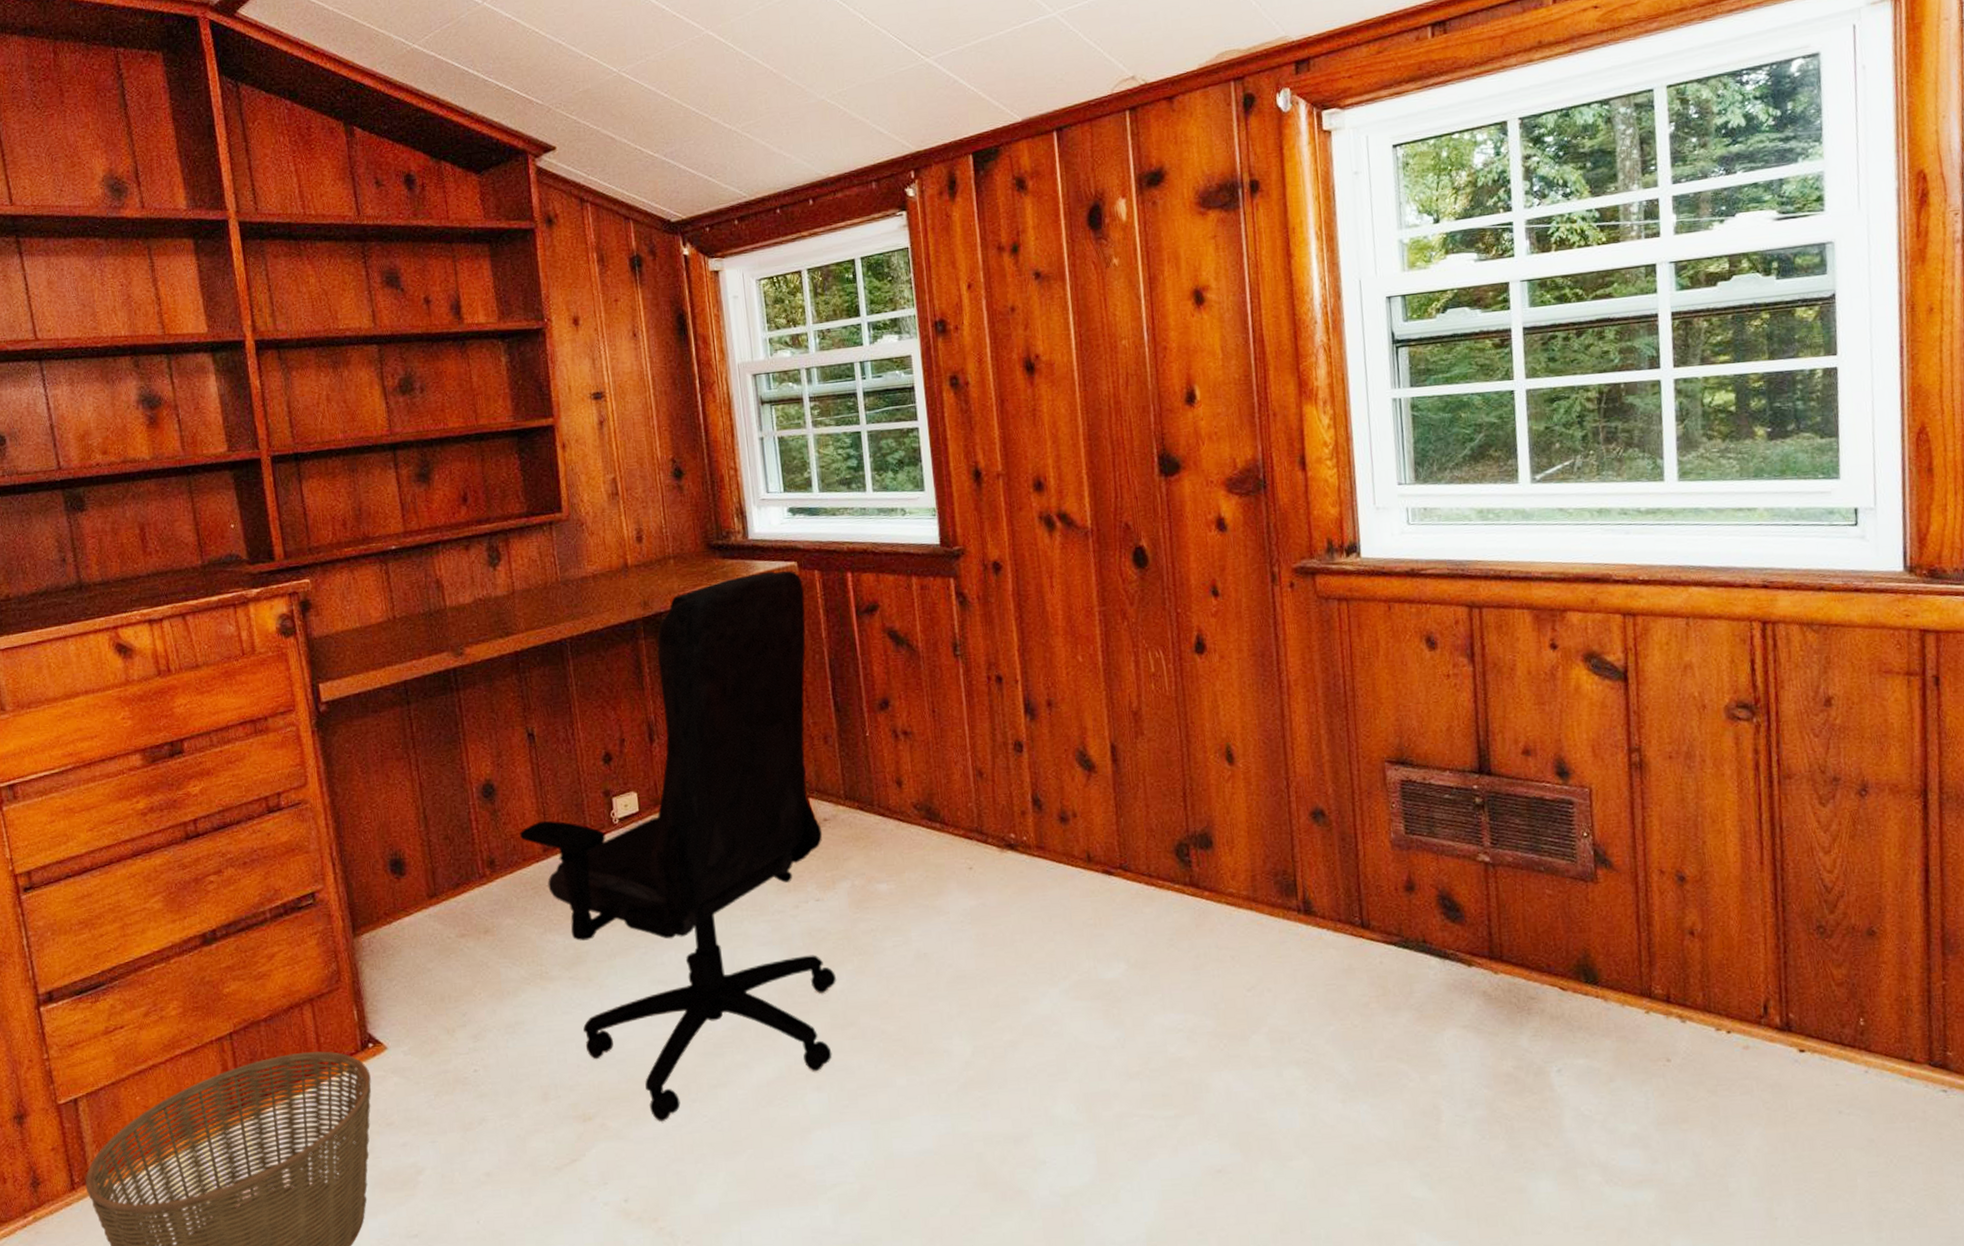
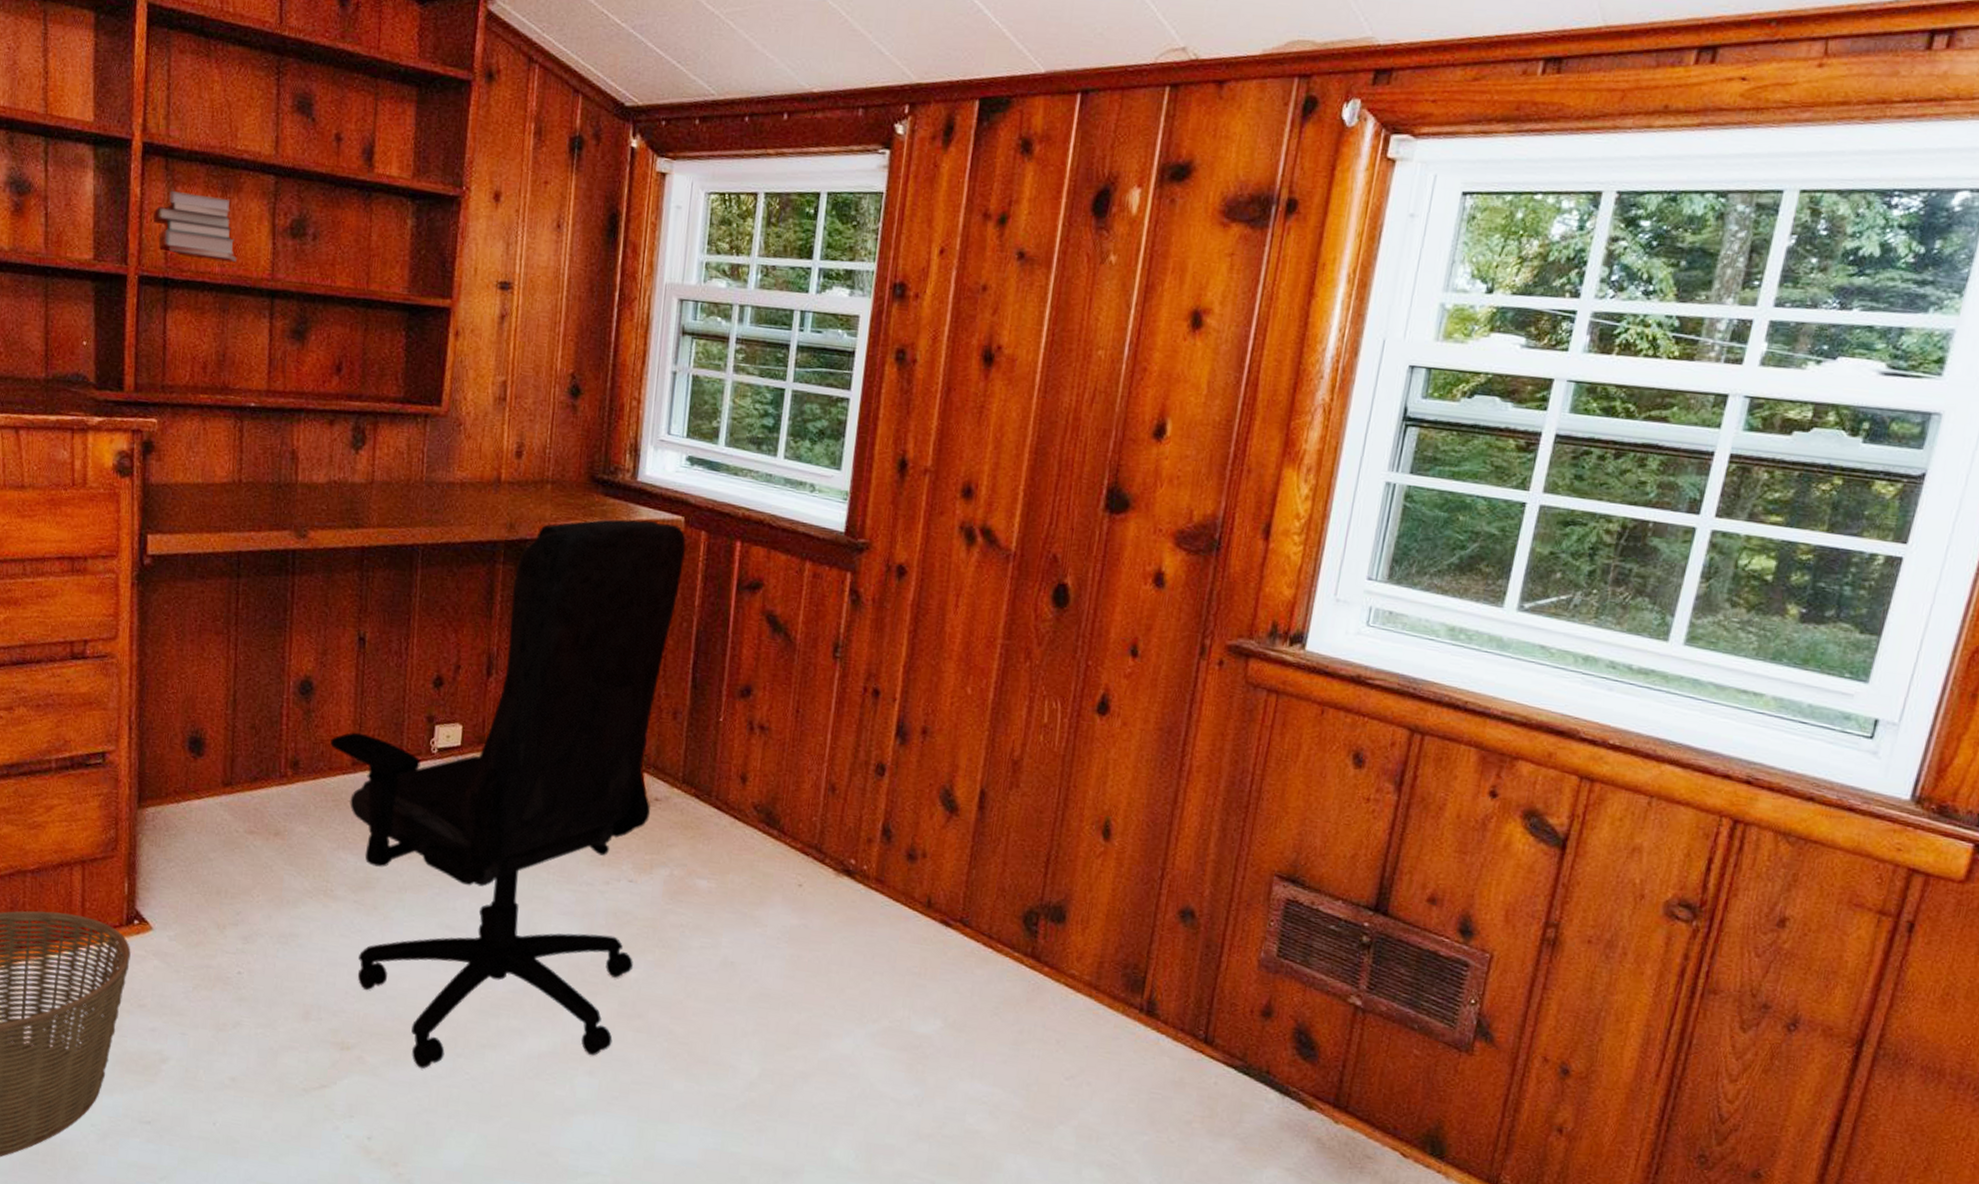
books: none [274,373,356,432] -> present [153,191,237,263]

